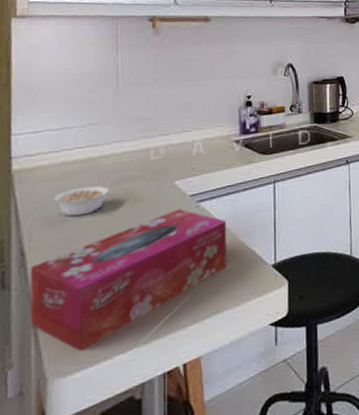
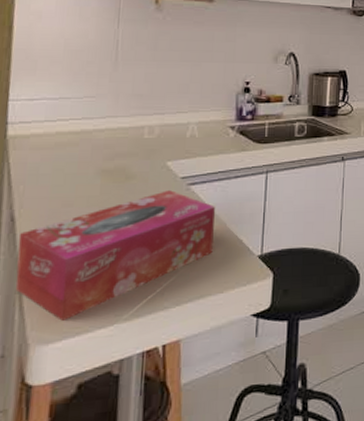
legume: present [53,185,110,217] -> none [46,158,102,188]

